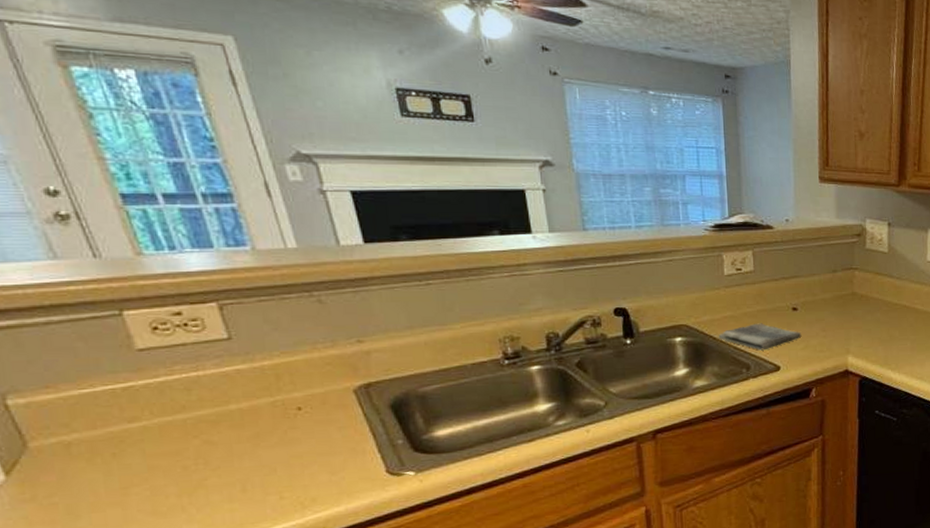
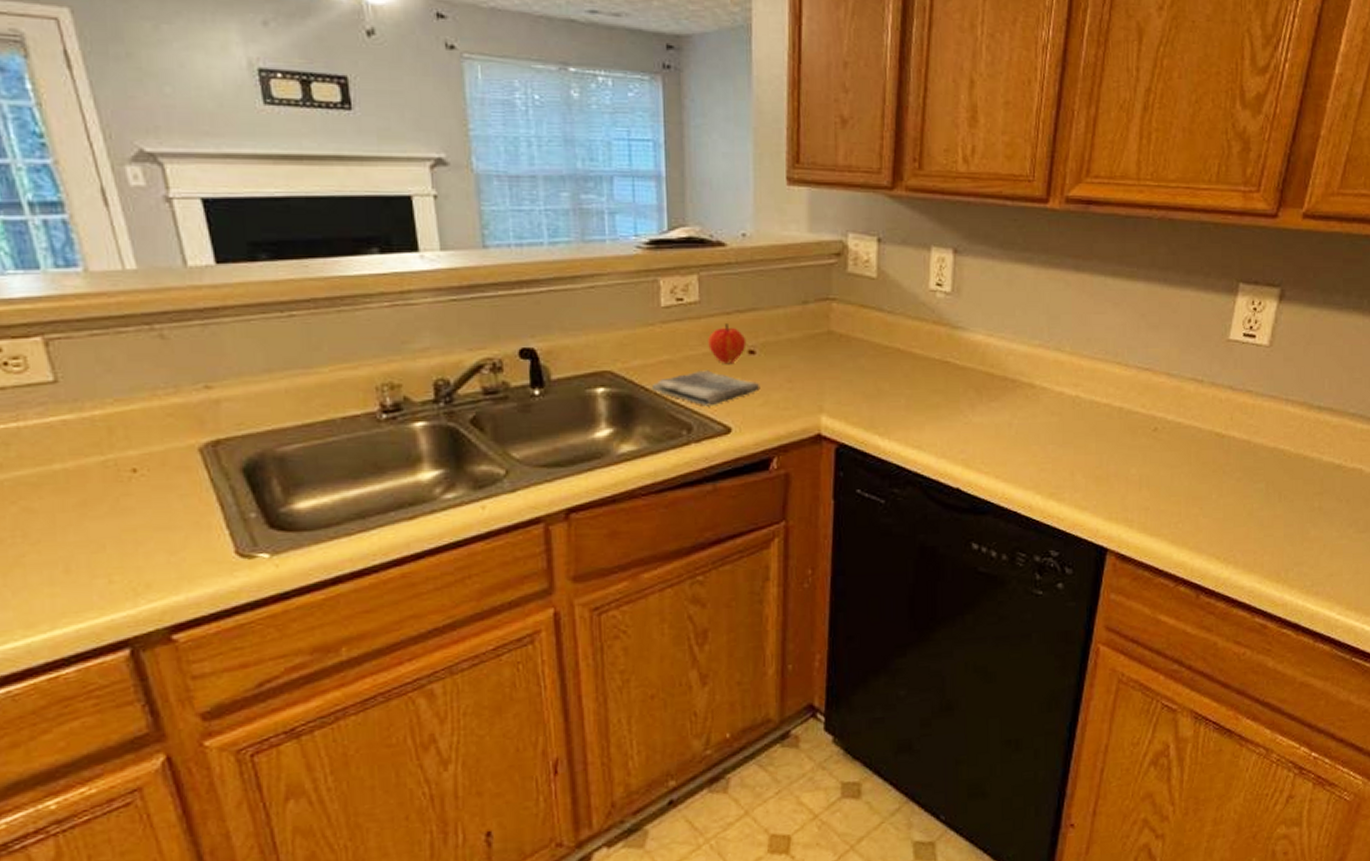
fruit: none [761,286,791,318] -> present [708,322,747,363]

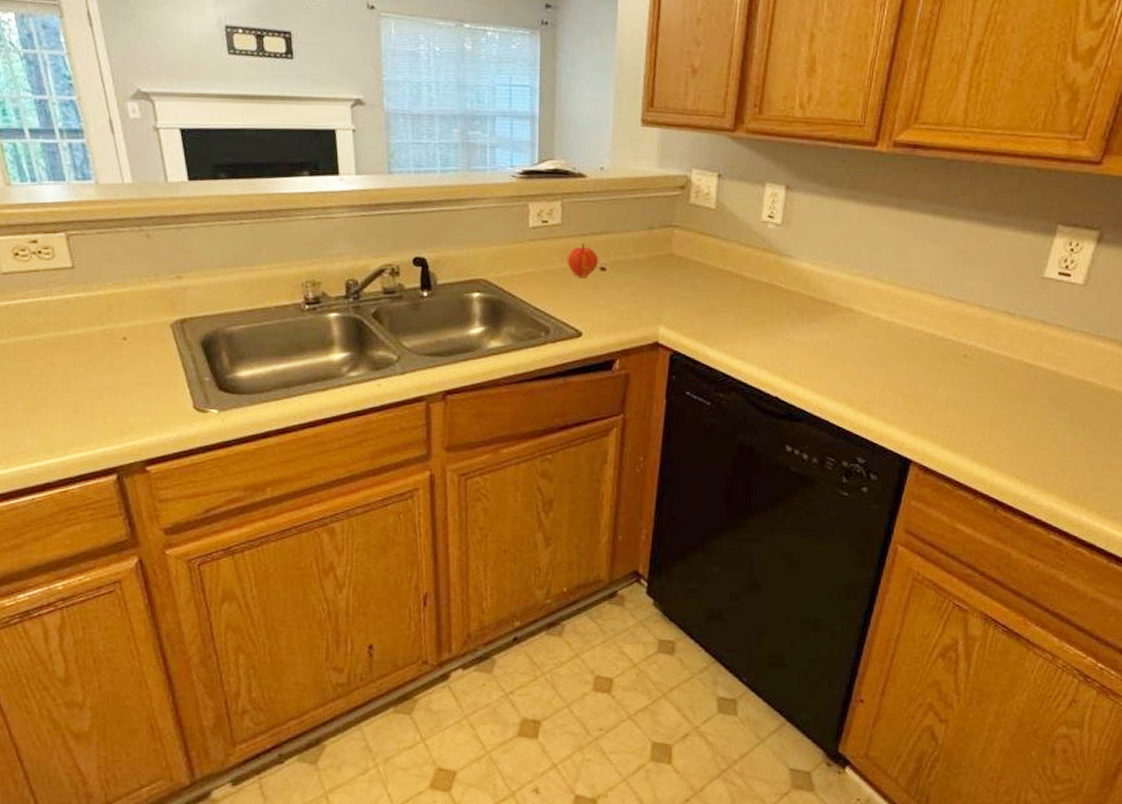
dish towel: present [651,370,761,407] -> none [517,282,609,313]

